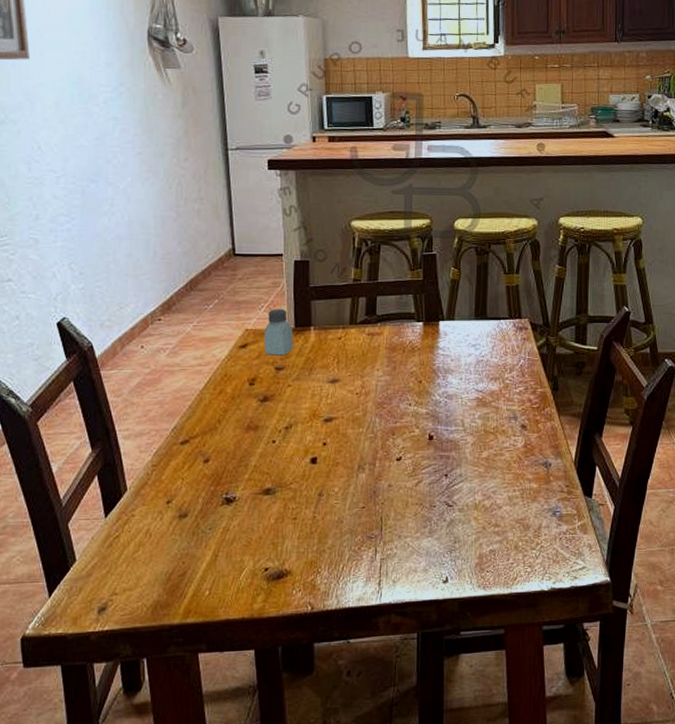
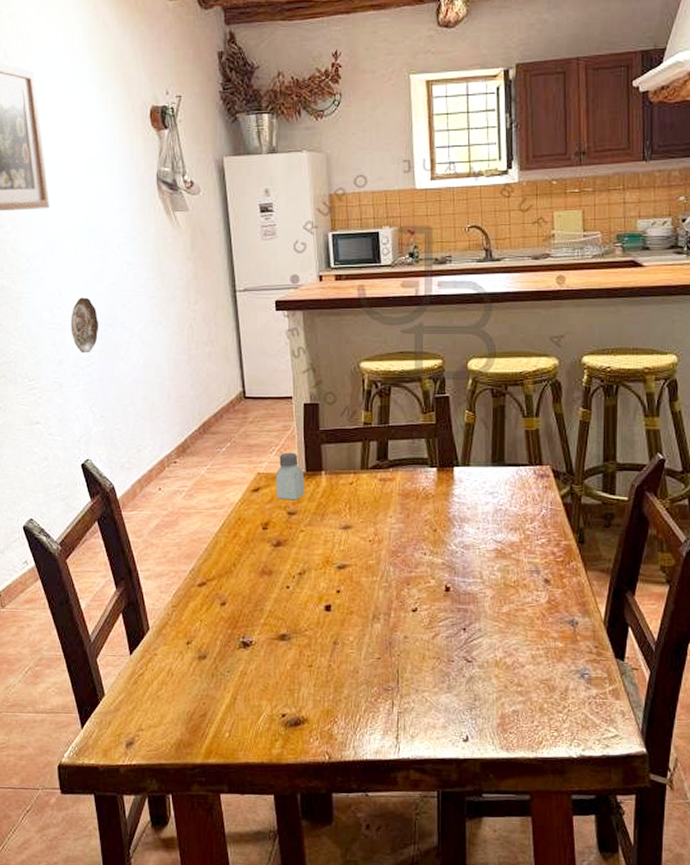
decorative plate: none [49,151,81,209] -> present [70,297,99,354]

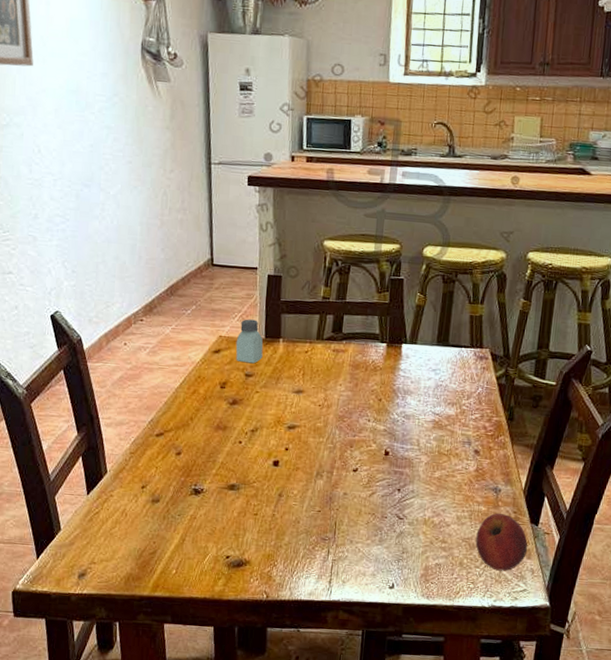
decorative plate: present [70,297,99,354] -> none [47,156,76,211]
apple: none [555,648,614,715] -> present [475,513,528,571]

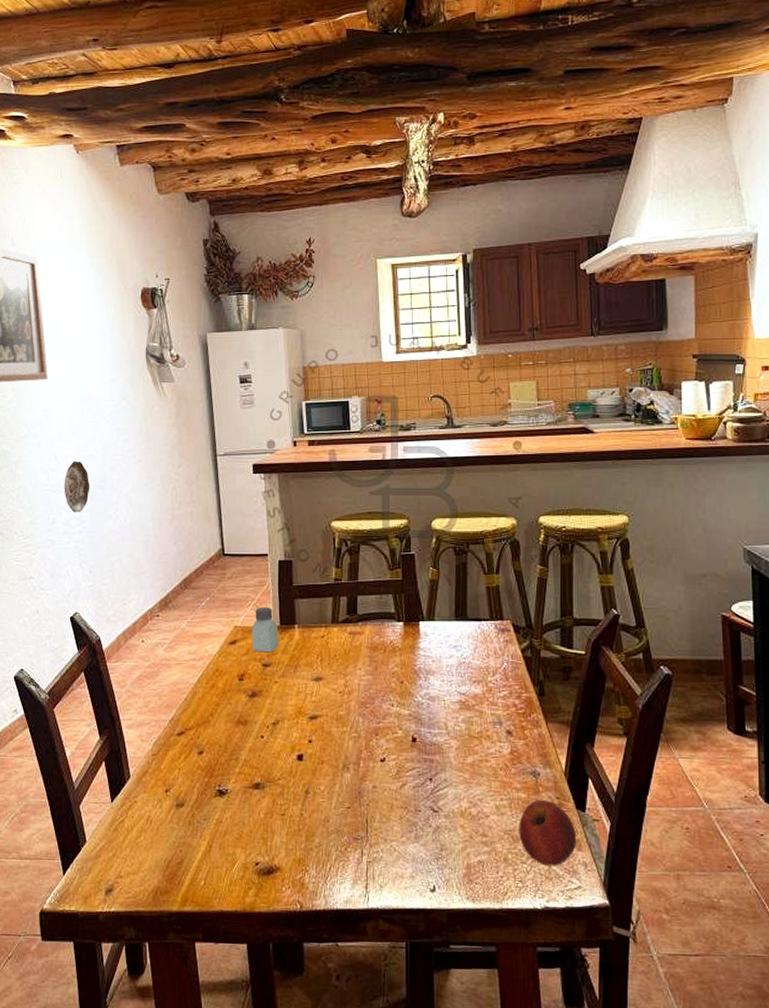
decorative plate: none [47,156,76,211] -> present [64,461,90,513]

